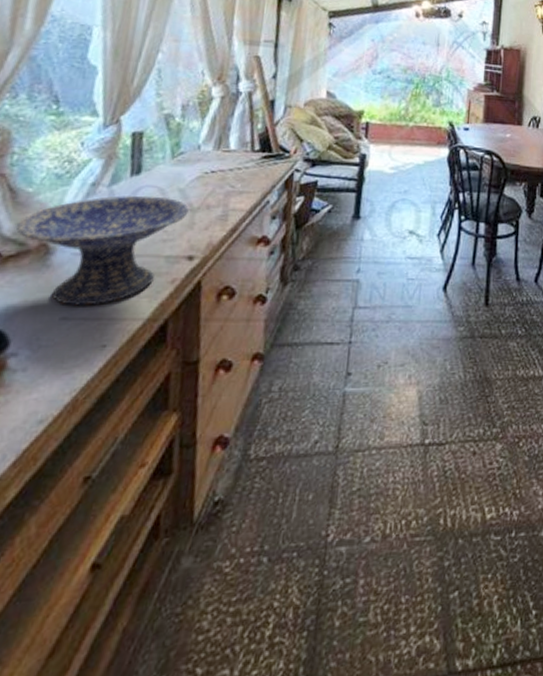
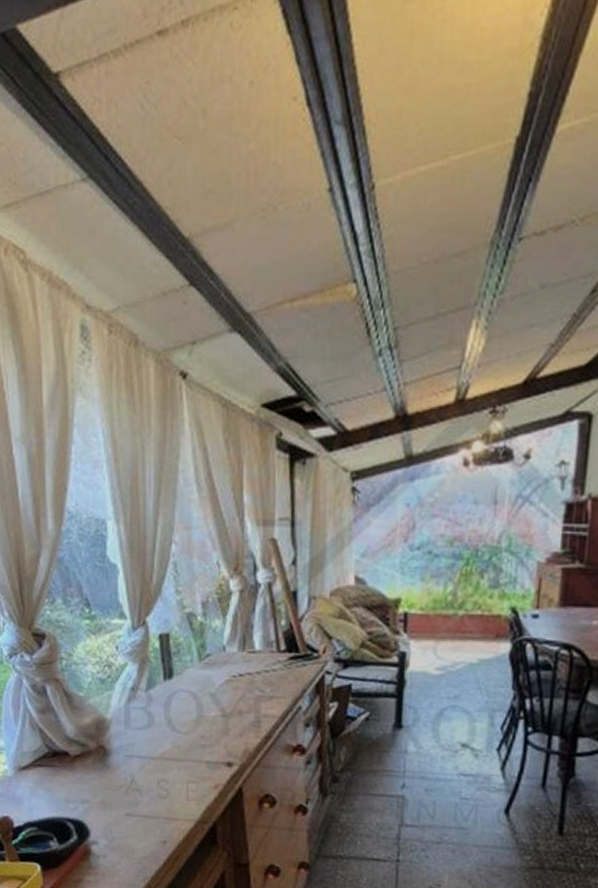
decorative bowl: present [17,195,189,306] -> none [77,700,222,805]

